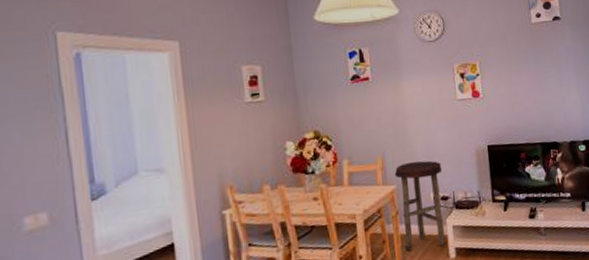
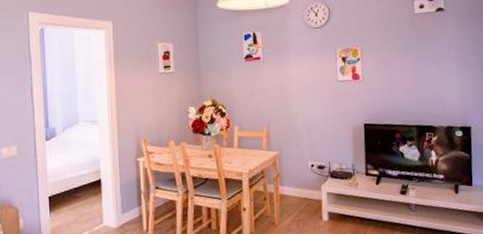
stool: present [394,160,445,251] -> none [277,132,321,210]

